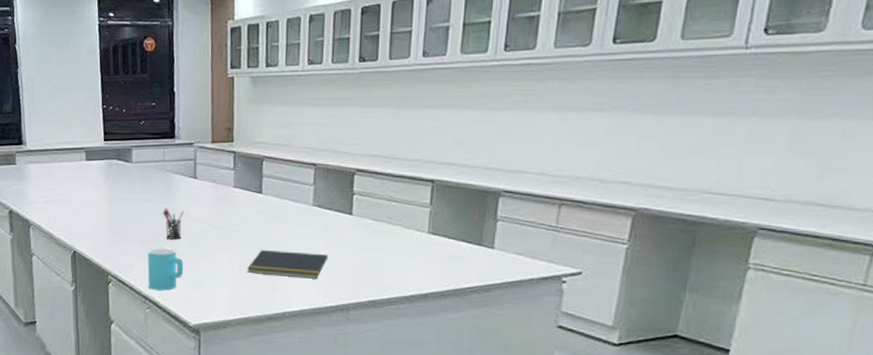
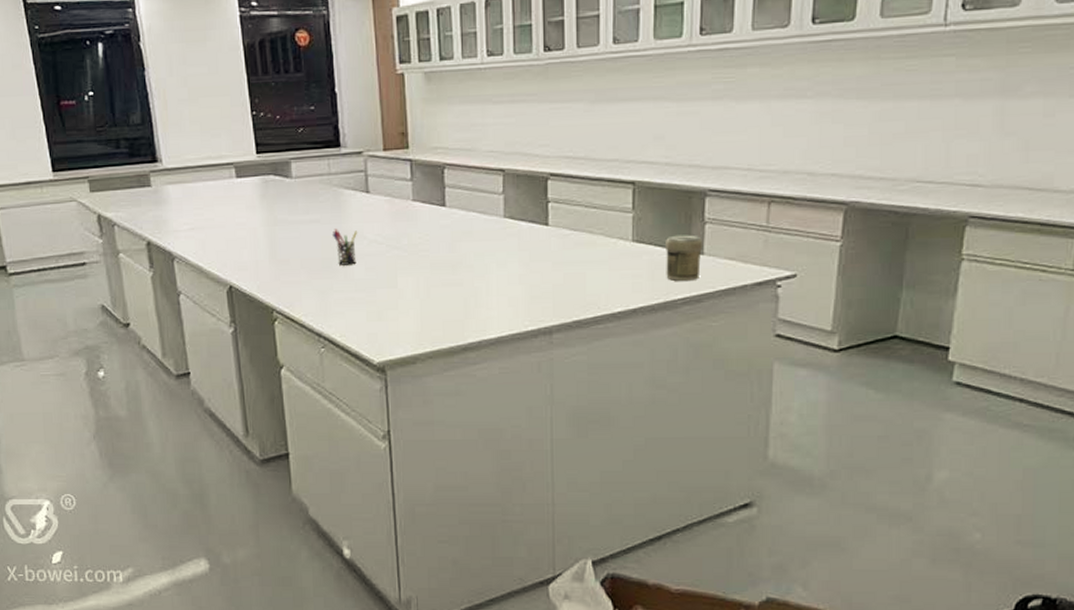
cup: present [147,248,184,291] -> none [318,276,362,326]
notepad: present [247,249,329,279] -> none [435,270,525,301]
jar: none [457,230,493,272] -> present [666,235,702,282]

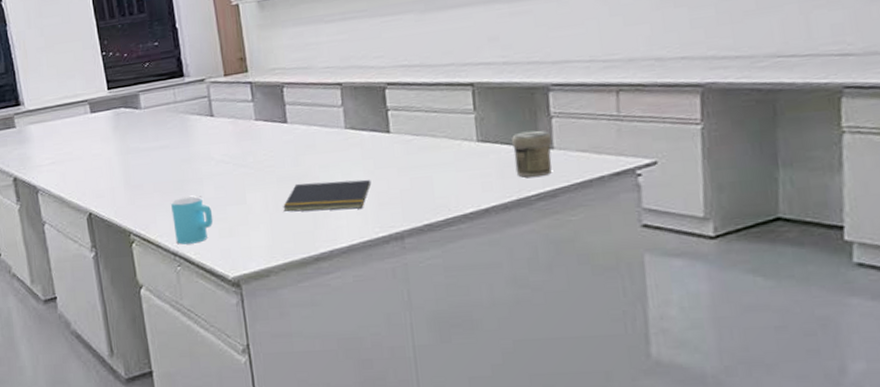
cup: none [318,276,362,326] -> present [171,196,214,245]
pen holder: present [331,228,358,267] -> none [181,152,206,187]
notepad: none [435,270,525,301] -> present [283,179,372,212]

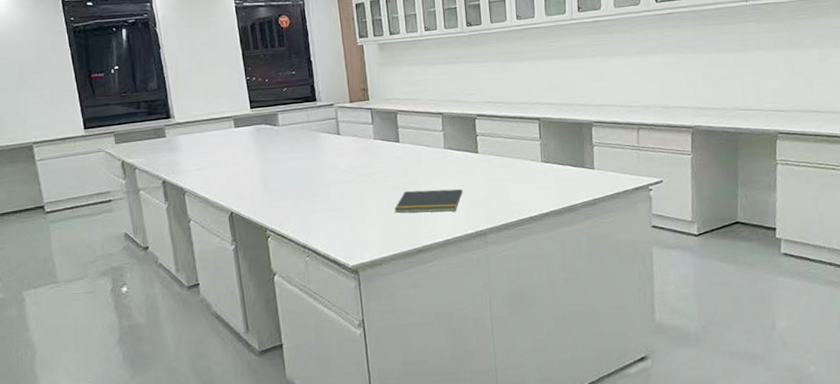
cup: present [171,196,214,245] -> none [302,199,338,239]
jar: present [512,130,552,178] -> none [566,155,593,190]

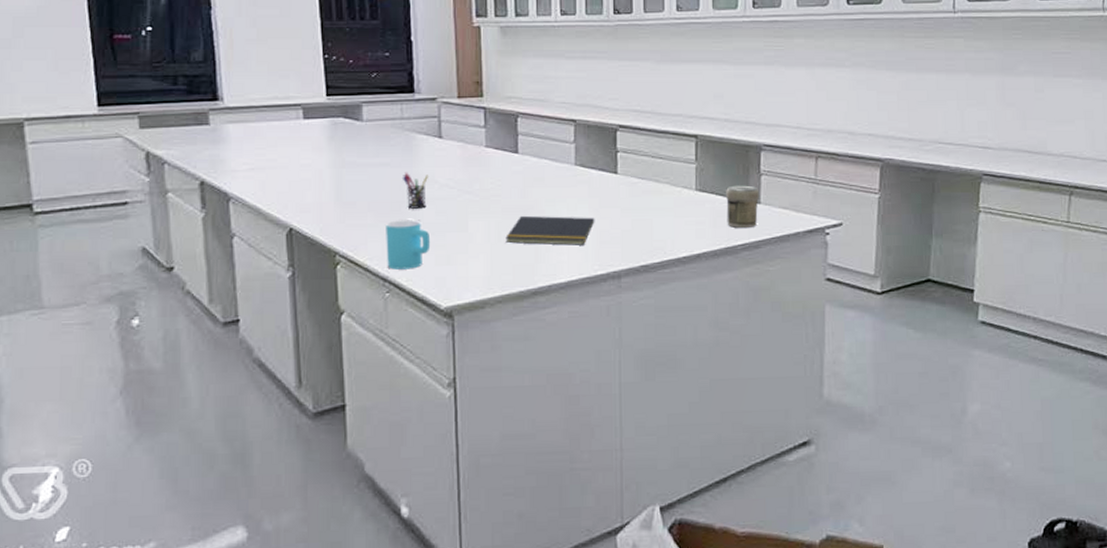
cup: none [302,199,338,239] -> present [386,220,431,270]
pen holder: none [312,163,333,192] -> present [402,172,429,210]
jar: none [566,155,593,190] -> present [726,185,759,229]

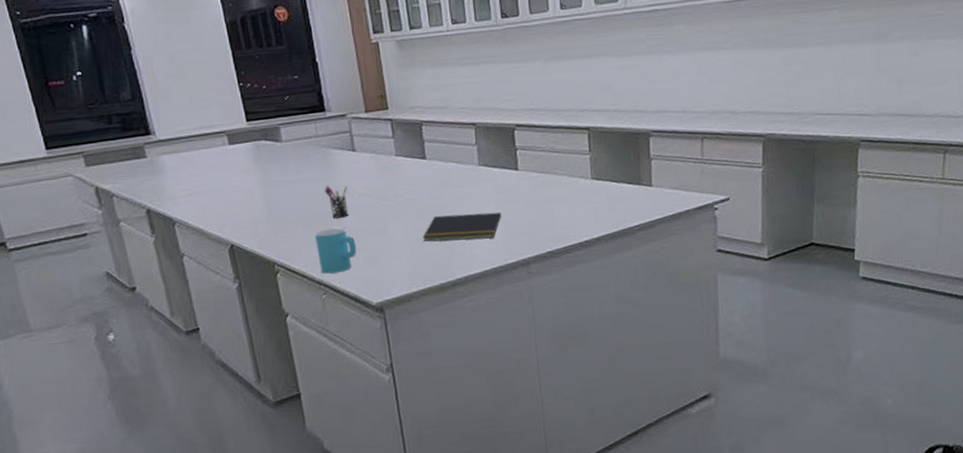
jar: present [726,185,759,229] -> none [619,170,651,211]

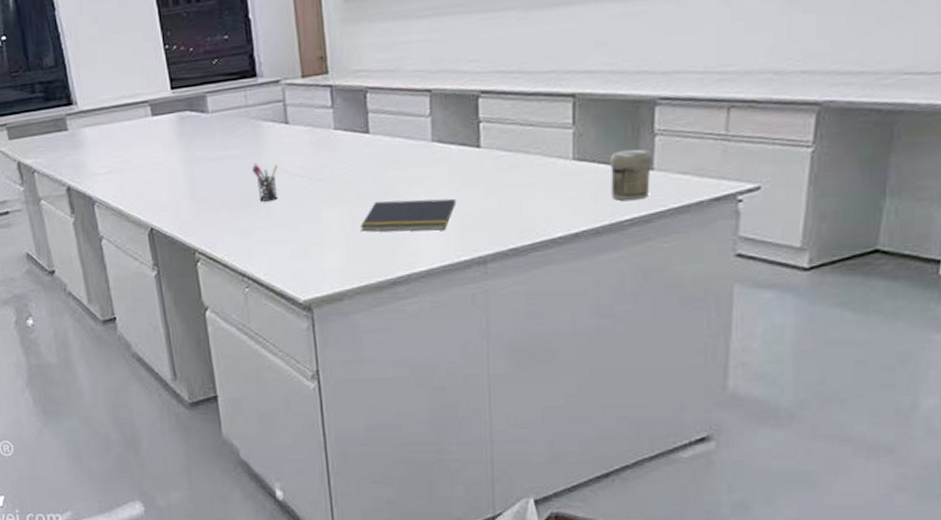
cup: present [315,228,357,274] -> none [240,212,285,265]
jar: none [619,170,651,211] -> present [610,149,652,201]

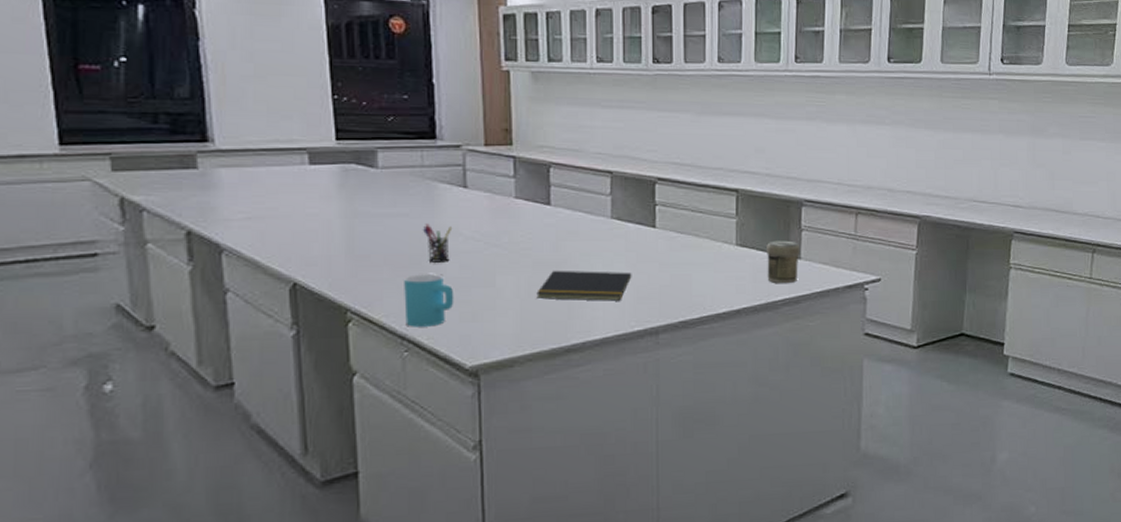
cup: none [240,212,285,265] -> present [404,274,454,327]

